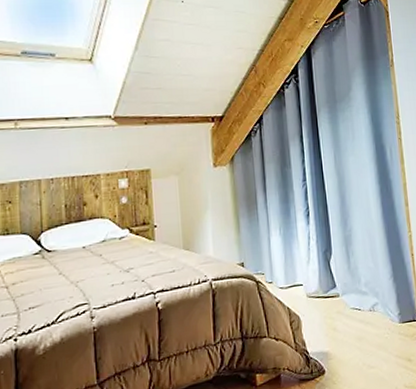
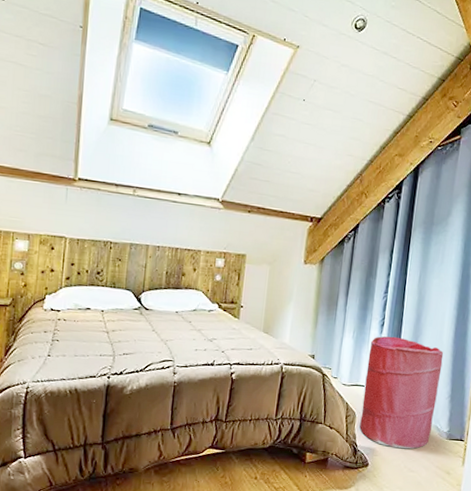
laundry hamper: none [300,224,382,346] -> present [359,336,444,449]

